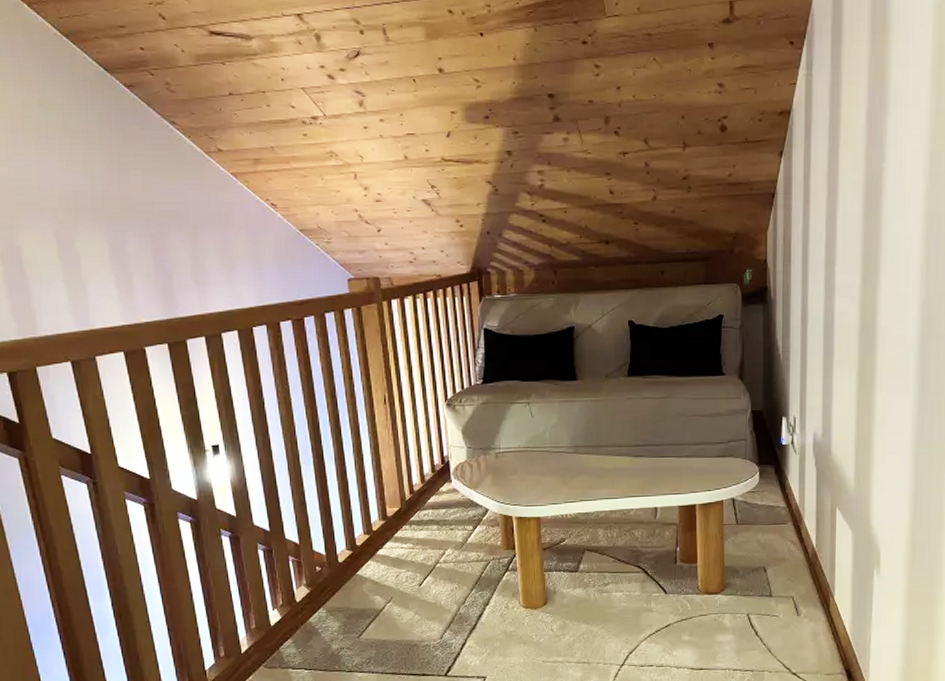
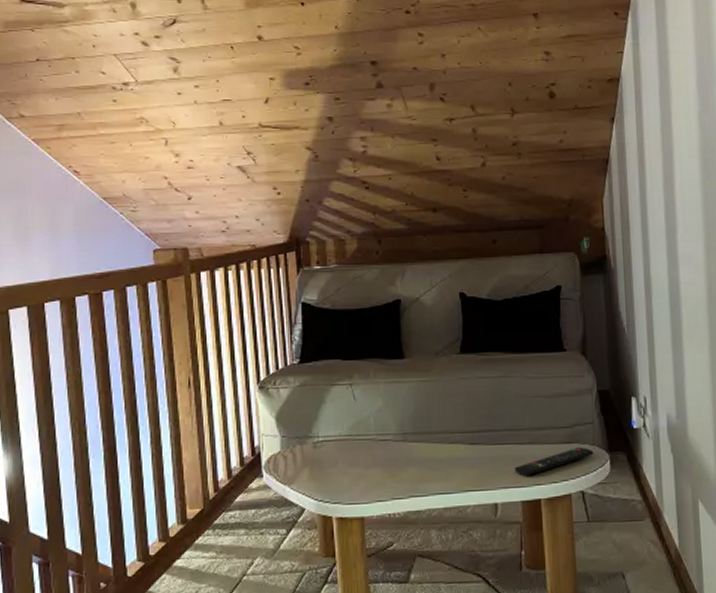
remote control: none [673,461,745,486] -> present [514,447,594,477]

